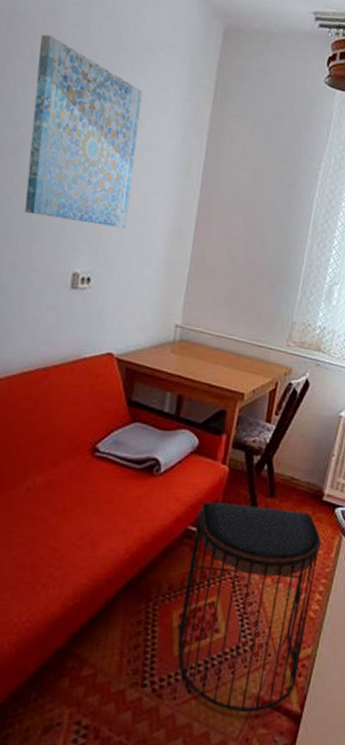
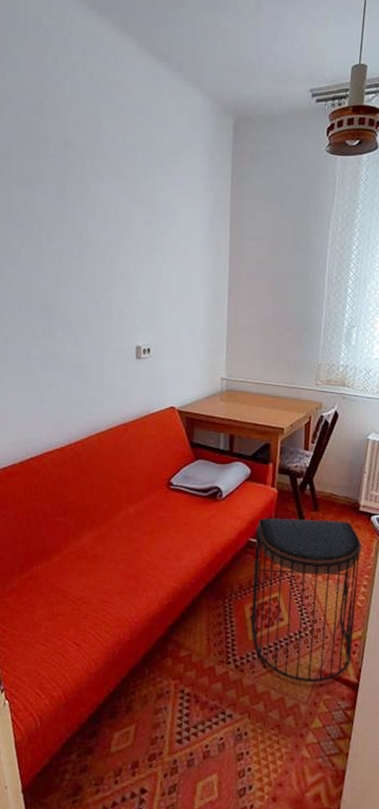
wall art: present [25,34,143,229] -> none [88,156,173,305]

